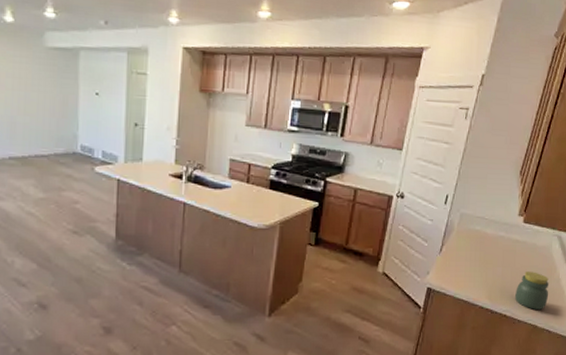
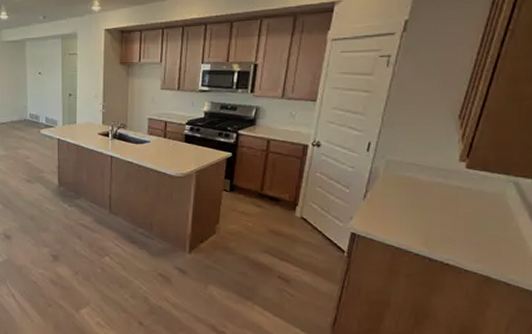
jar: present [515,272,550,310] -> none [460,219,505,260]

